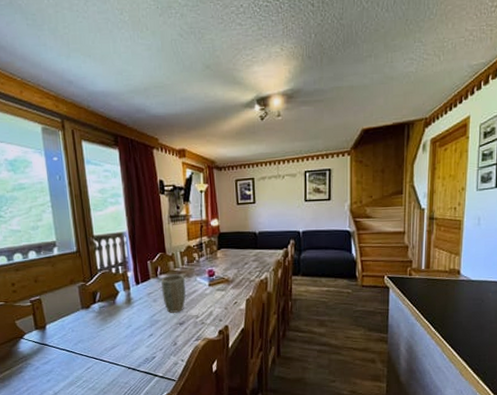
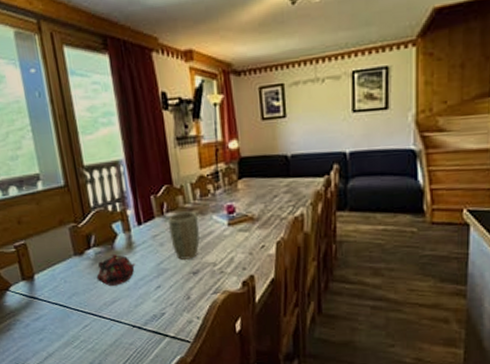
teapot: none [99,308,133,334] -> present [96,255,136,286]

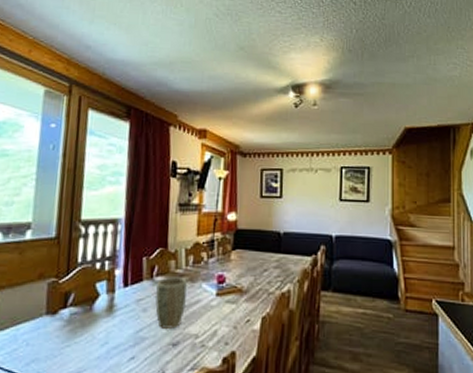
teapot: present [96,255,136,286] -> none [64,317,112,353]

